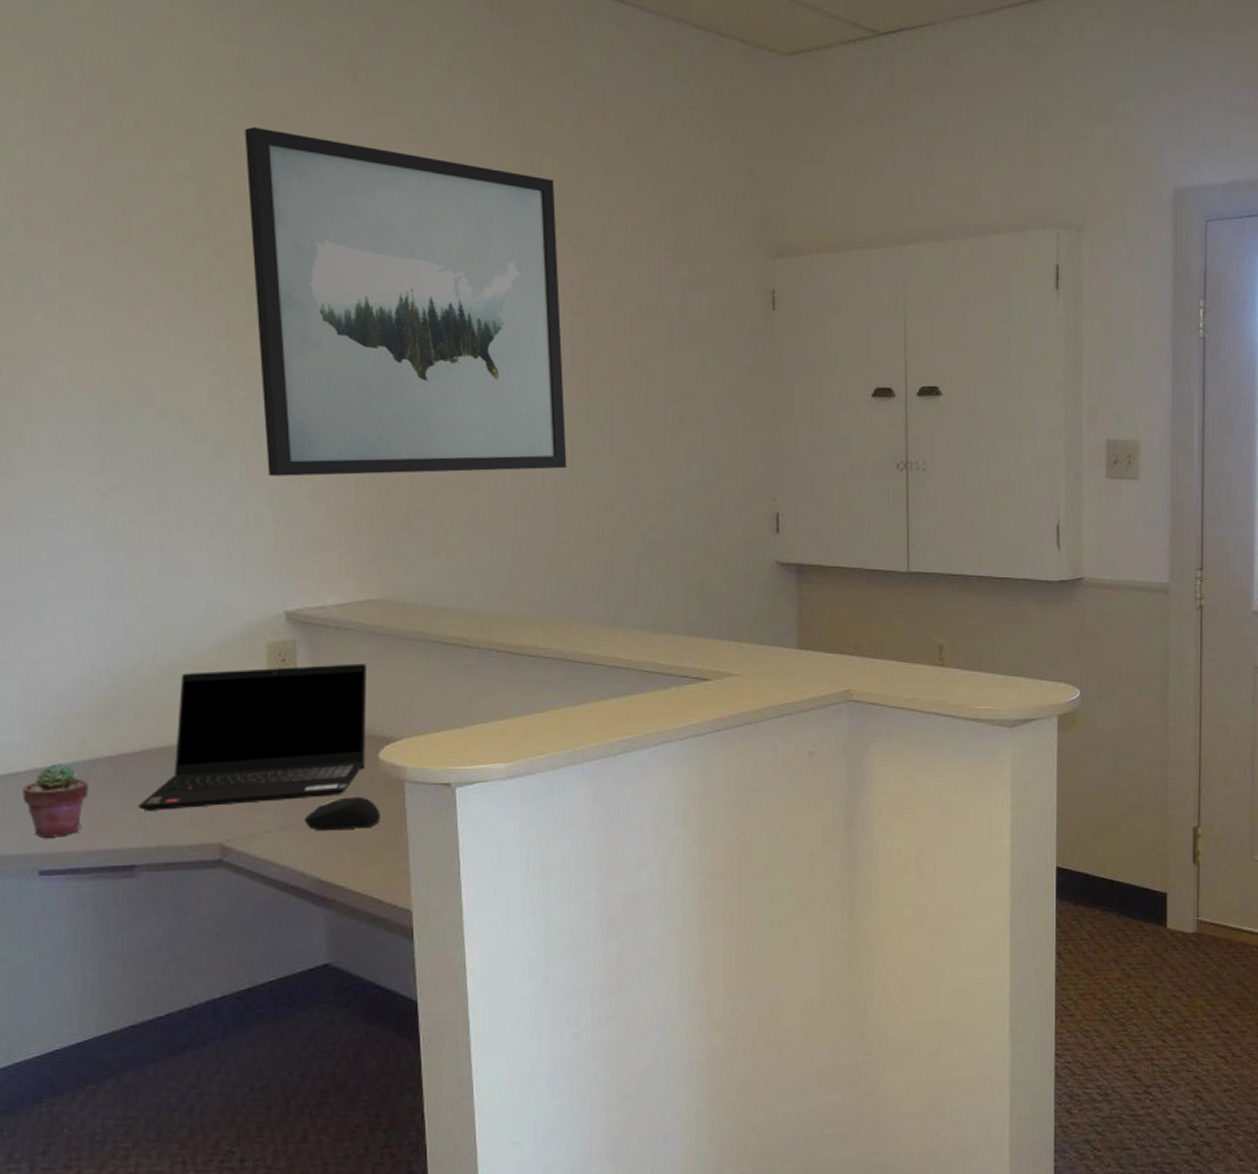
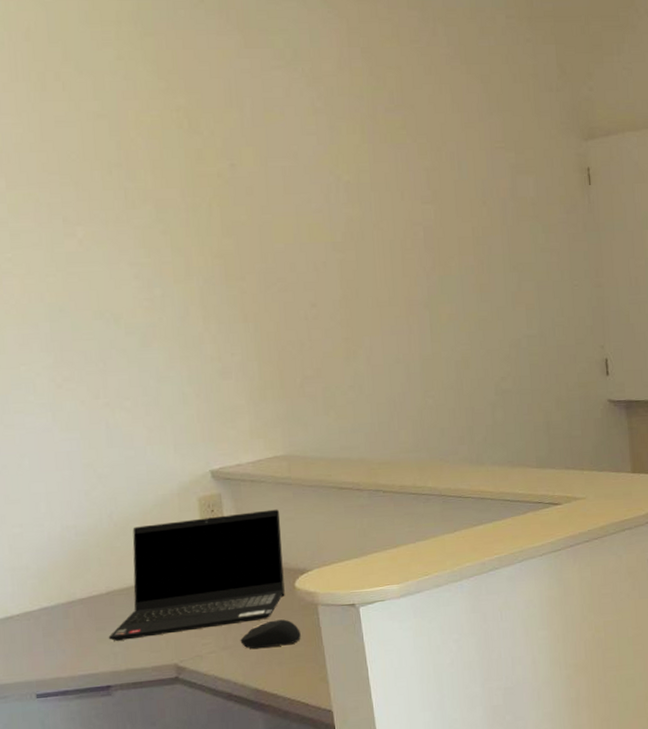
potted succulent: present [23,763,89,838] -> none [17,606,69,668]
wall art: present [244,126,567,476] -> none [142,67,428,359]

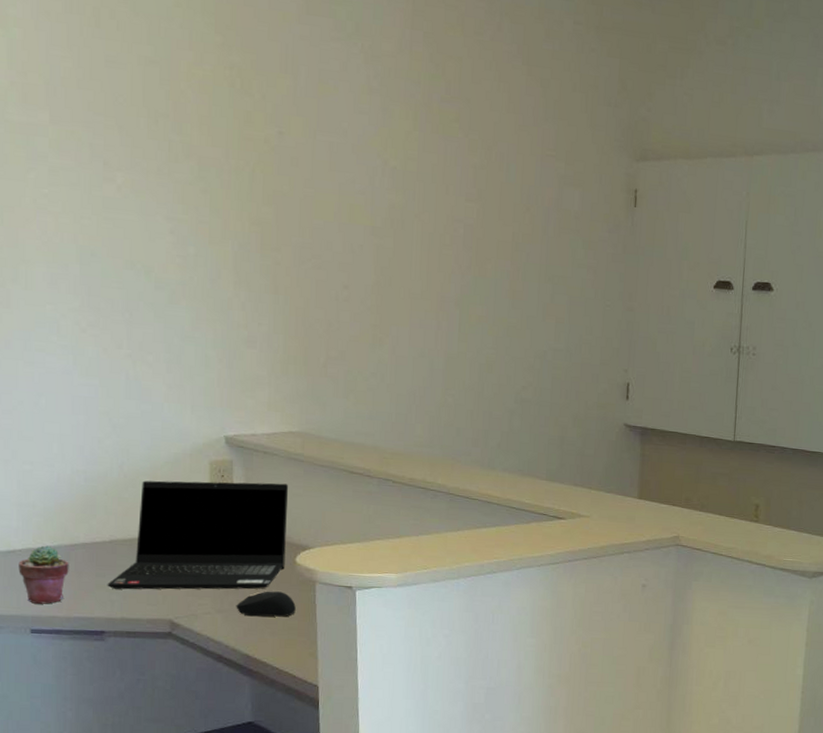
potted succulent: none [17,606,69,668] -> present [18,545,69,604]

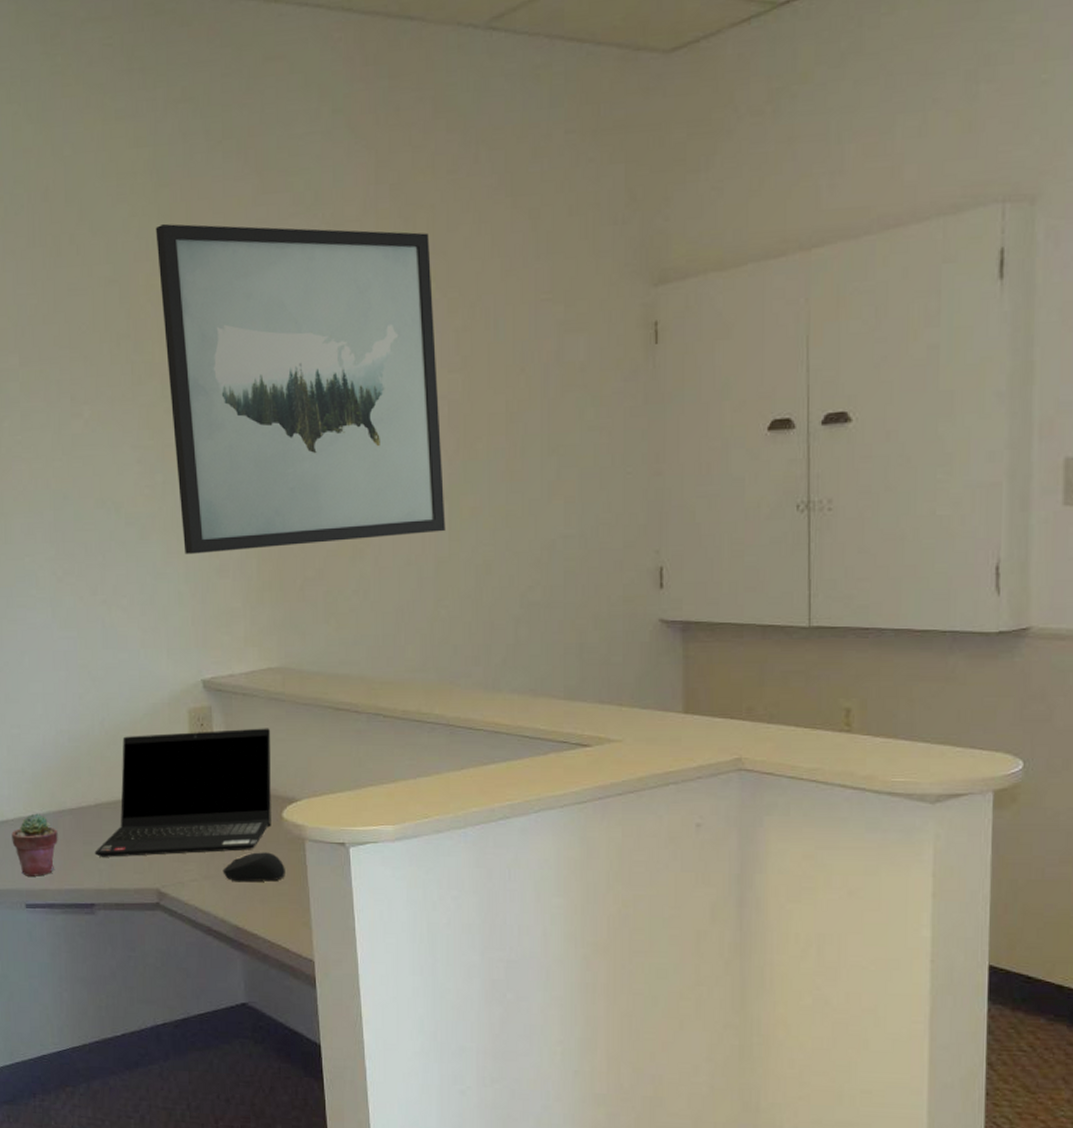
wall art: none [200,19,457,333] -> present [155,223,446,554]

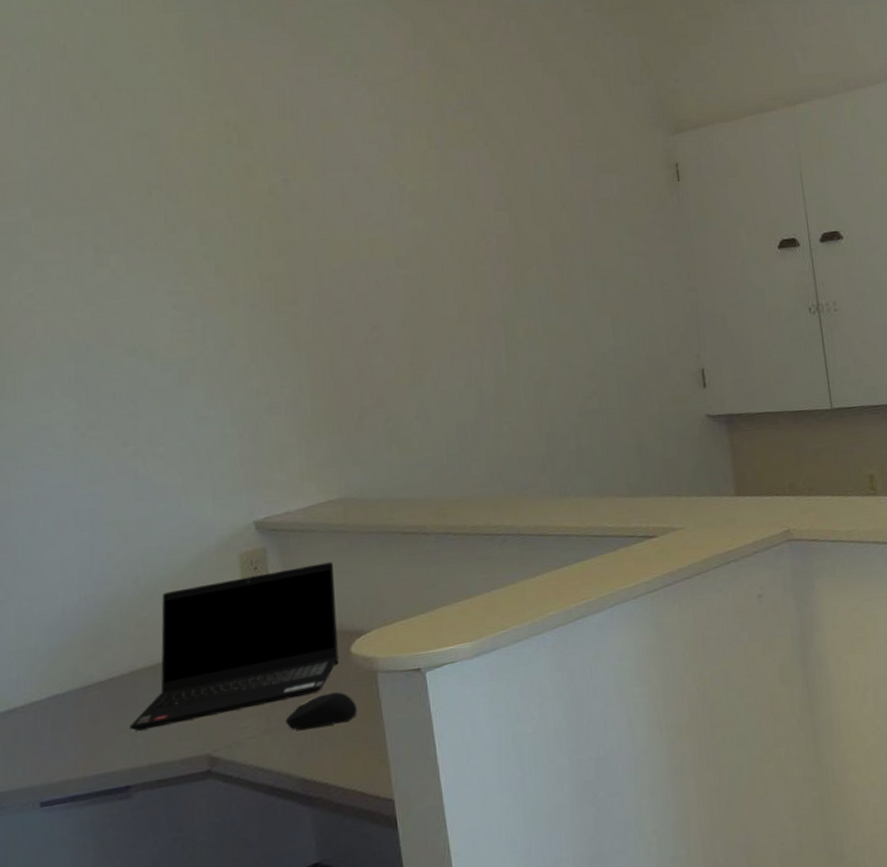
potted succulent: present [12,813,58,876] -> none [21,693,83,770]
wall art: present [155,223,446,554] -> none [188,81,503,395]

